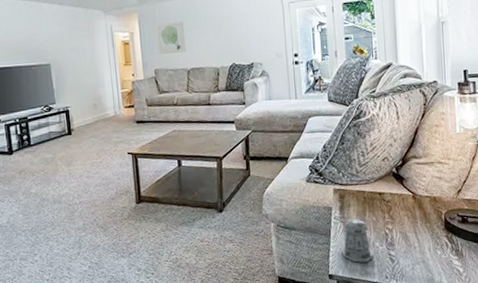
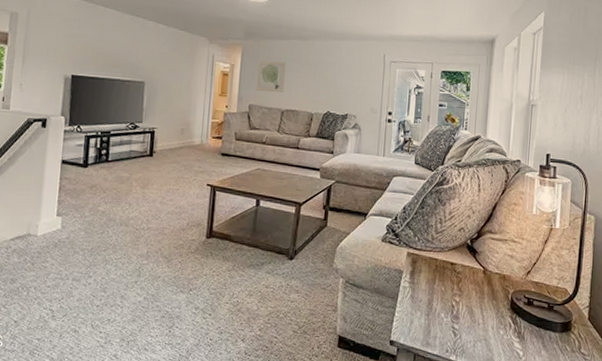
pepper shaker: present [333,217,374,263] -> none [403,281,438,332]

